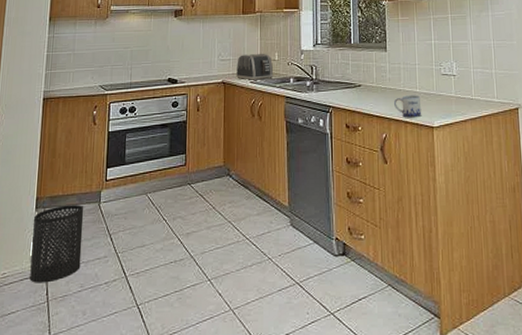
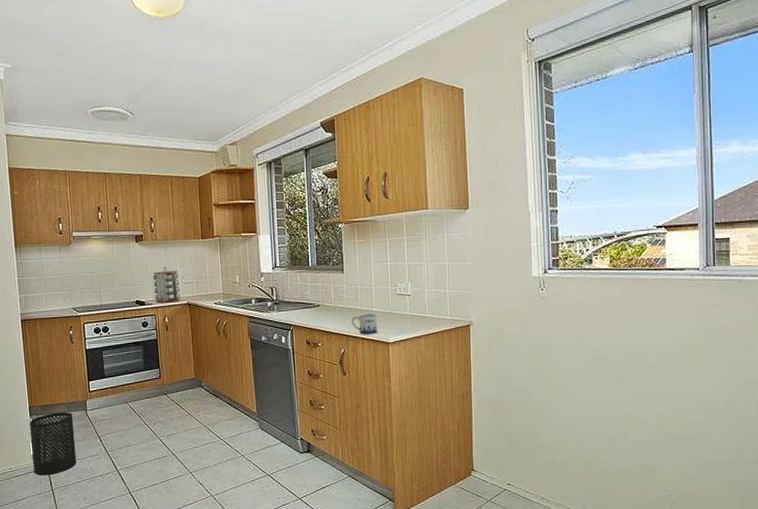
spice rack: none [188,41,216,82] -> present [152,266,181,304]
toaster: present [236,53,274,80] -> none [200,276,236,302]

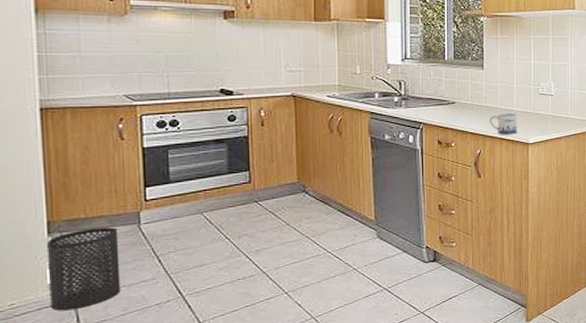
spice rack: present [152,266,181,304] -> none [245,49,284,94]

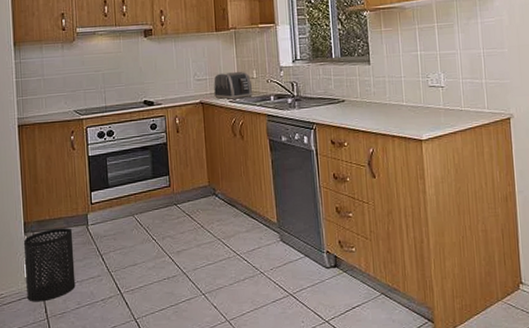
toaster: none [309,65,355,94] -> present [214,71,253,100]
mug: present [489,113,518,135] -> none [379,108,410,132]

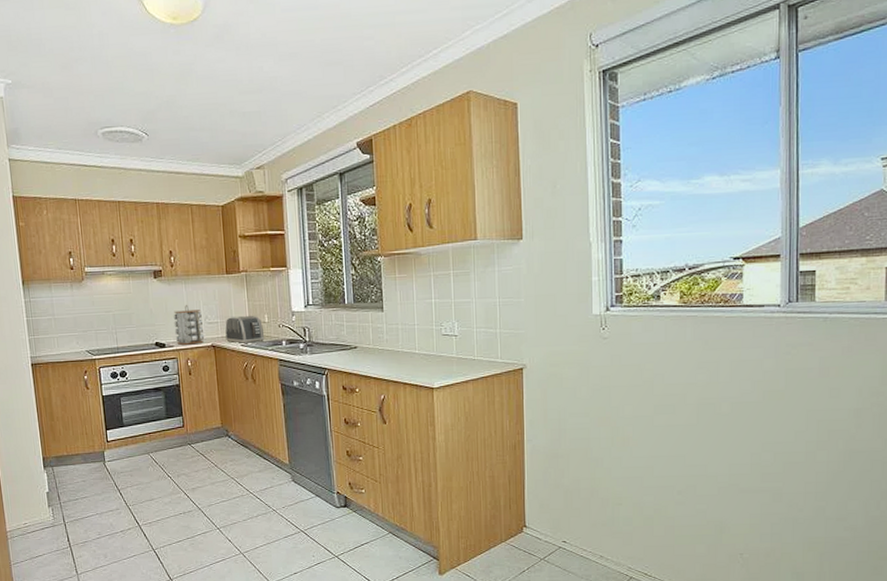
trash can: present [23,228,76,302] -> none [43,464,96,532]
spice rack: none [162,61,193,103] -> present [173,304,205,346]

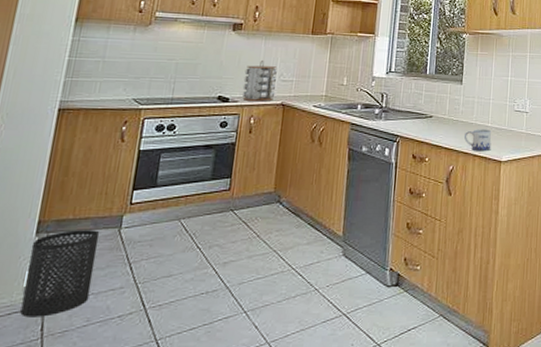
trash can: none [43,464,96,532] -> present [20,230,100,318]
toaster: present [225,315,265,343] -> none [298,76,340,104]
mug: none [391,356,421,380] -> present [463,129,492,152]

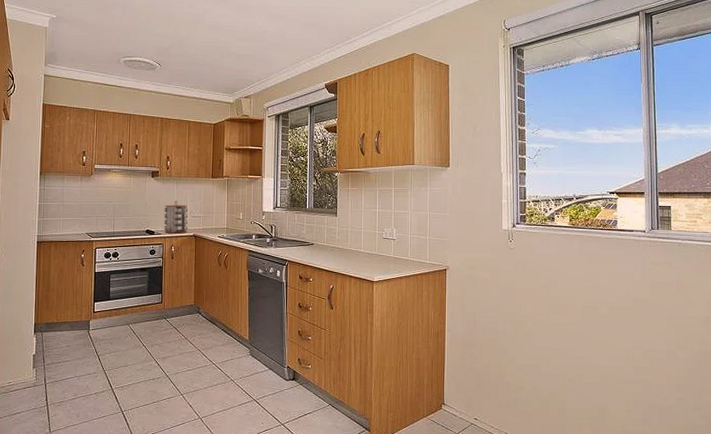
trash can: present [20,230,100,318] -> none [31,331,76,391]
mug: present [463,129,492,152] -> none [340,254,365,273]

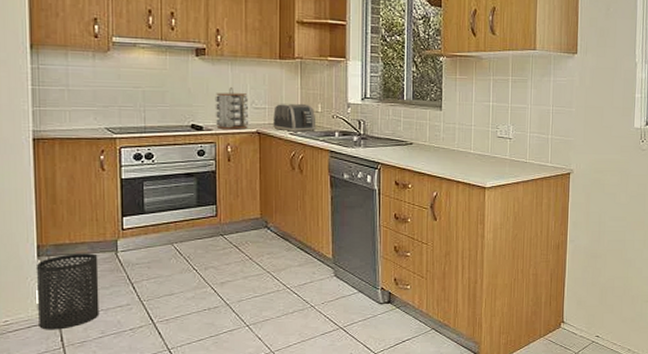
trash can: none [31,331,76,391] -> present [36,253,100,330]
toaster: none [206,212,238,235] -> present [273,103,316,132]

